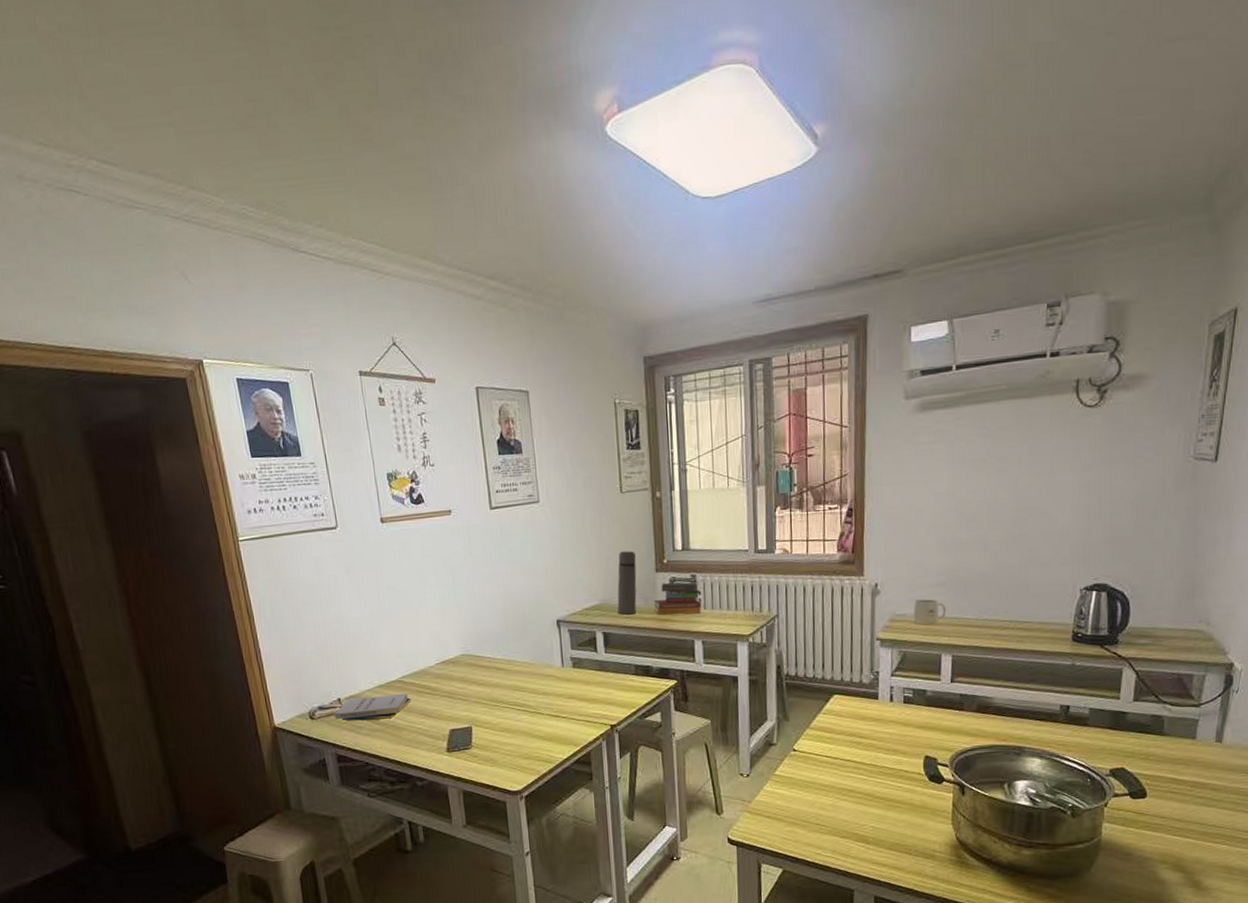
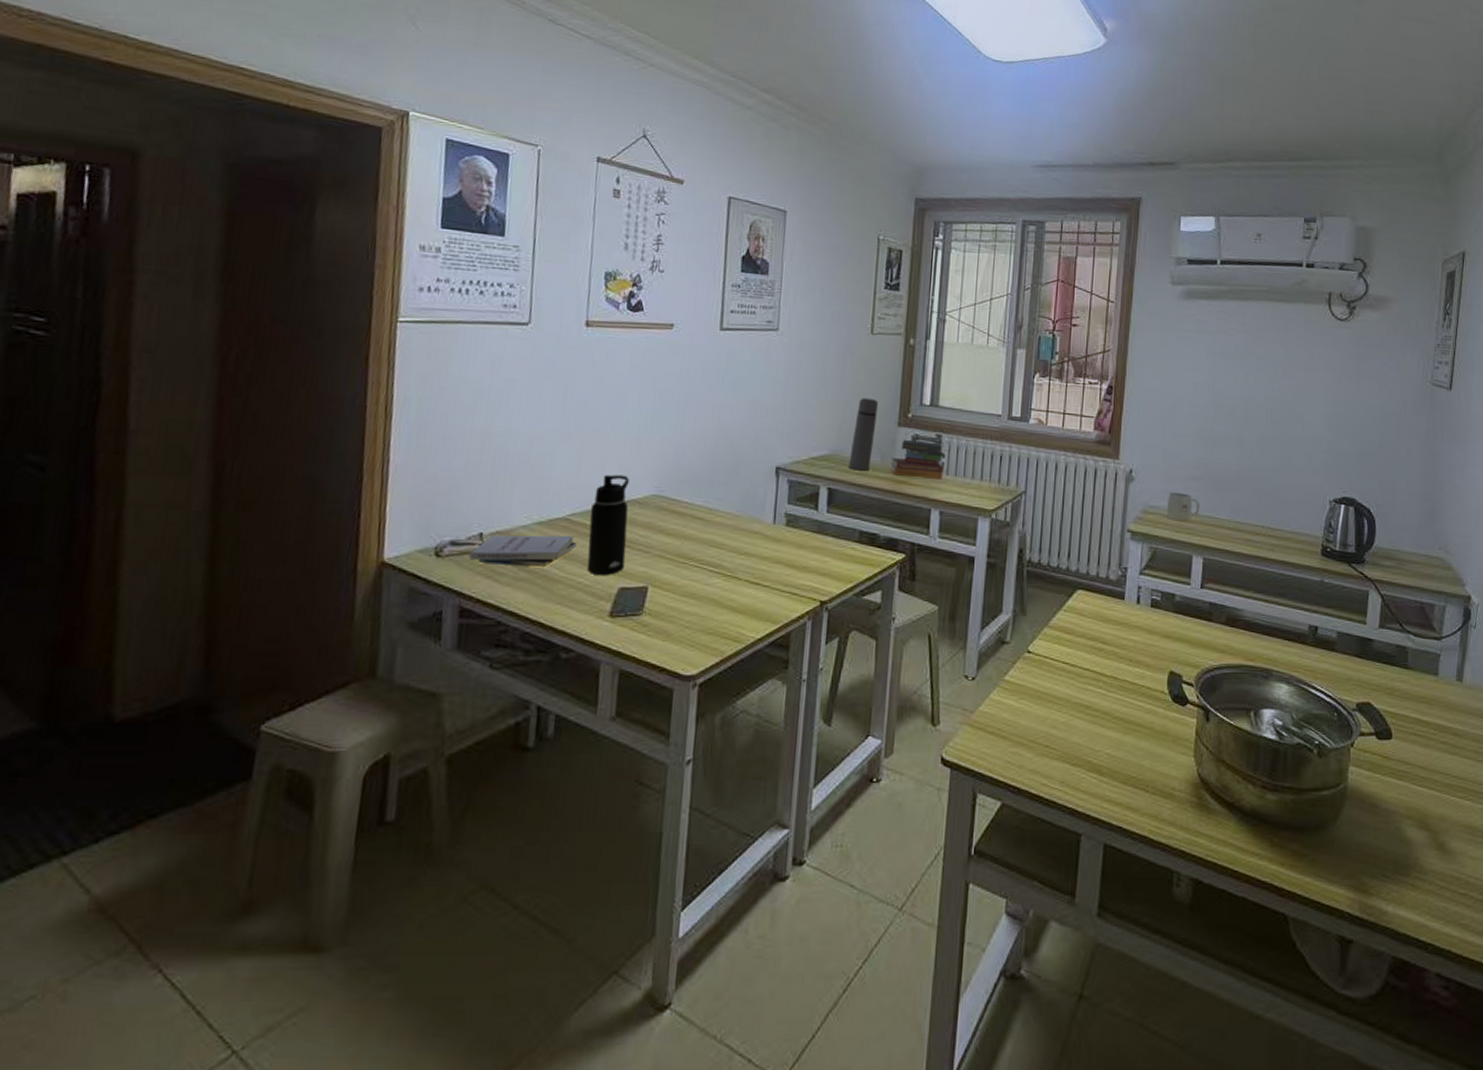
water bottle: none [415,641,451,721] -> present [587,474,629,575]

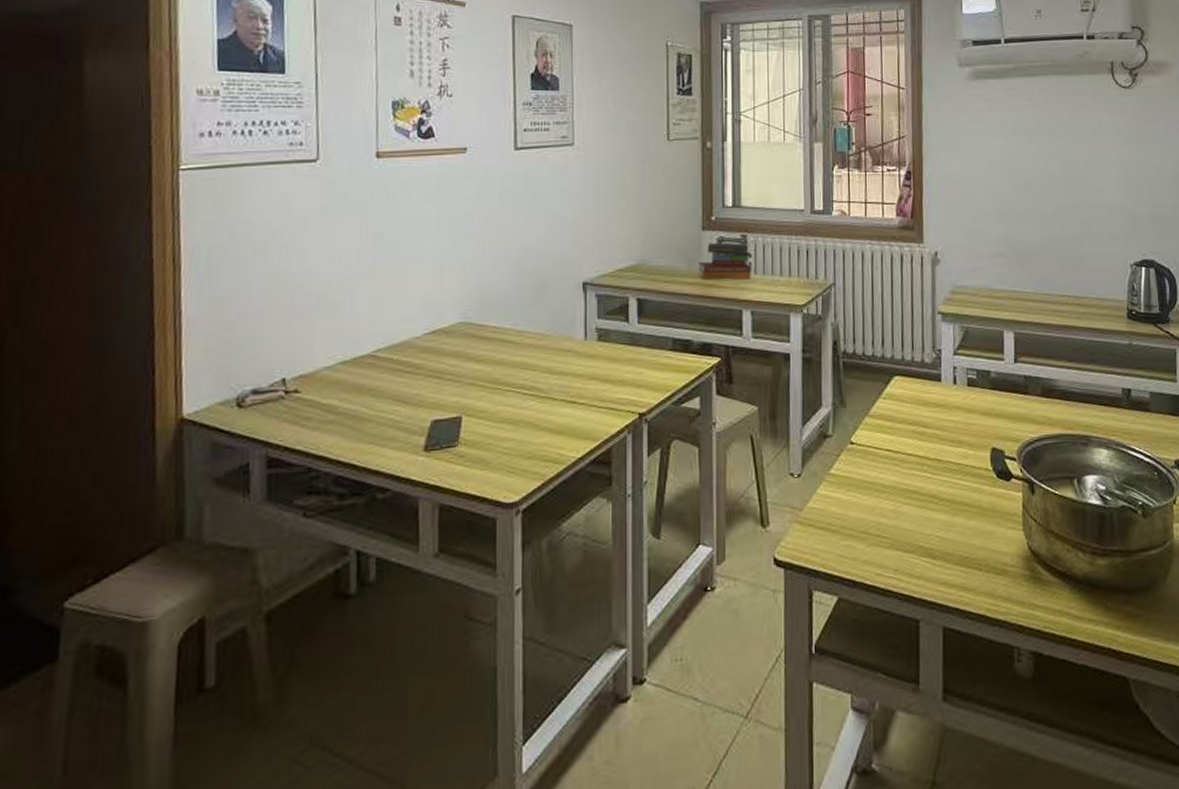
books: present [469,535,577,568] -> none [274,371,384,410]
water bottle: present [587,474,629,575] -> none [395,305,436,410]
thermos: present [848,398,878,471] -> none [656,205,680,278]
mug: present [1167,492,1199,523] -> none [974,270,1006,300]

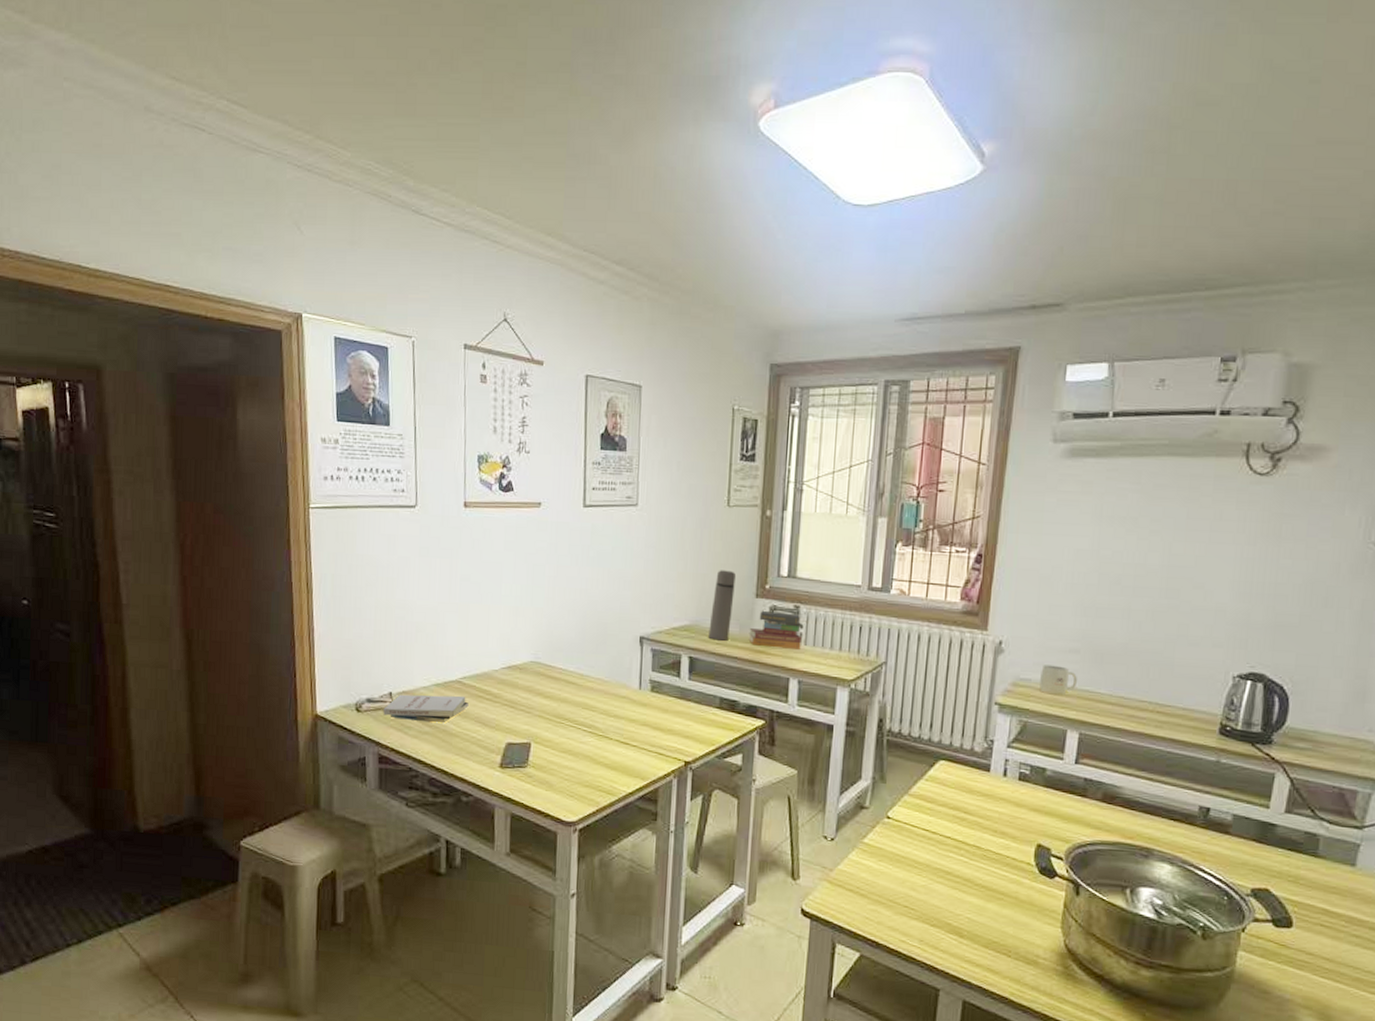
books: none [274,371,384,410] -> present [383,694,469,724]
thermos: none [656,205,680,278] -> present [708,570,736,641]
mug: none [974,270,1006,300] -> present [1039,665,1077,697]

